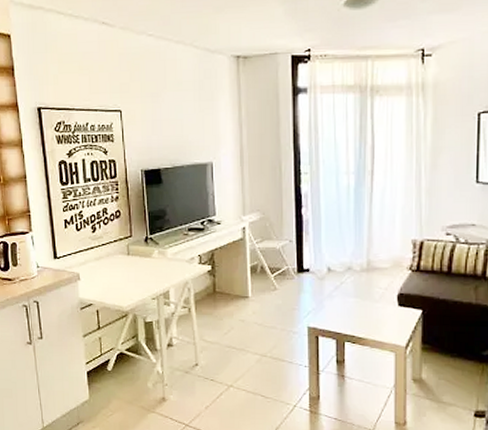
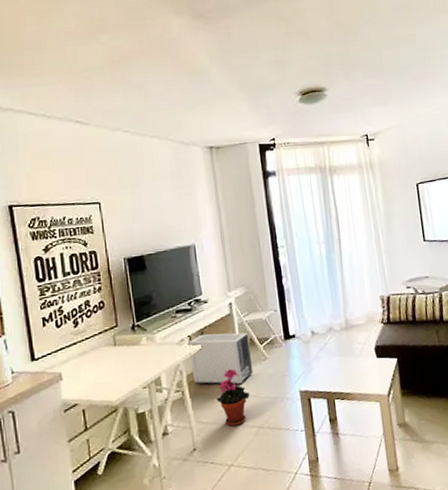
air purifier: none [199,255,261,311] -> present [189,332,254,385]
potted plant: none [222,293,255,350] -> present [216,368,250,427]

